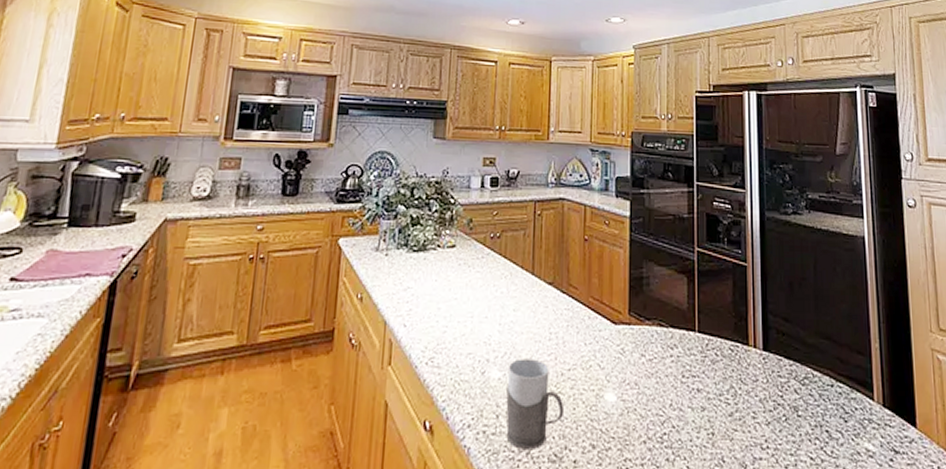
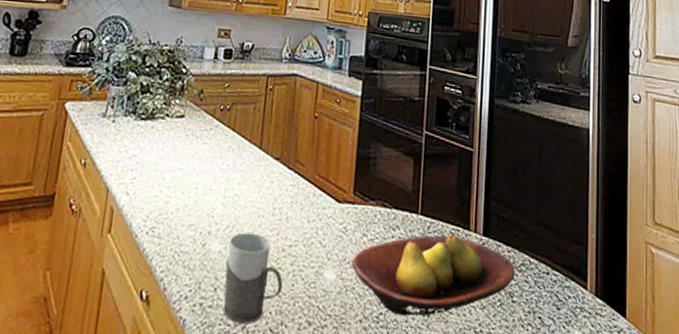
fruit bowl: none [632,350,799,435] -> present [352,233,516,317]

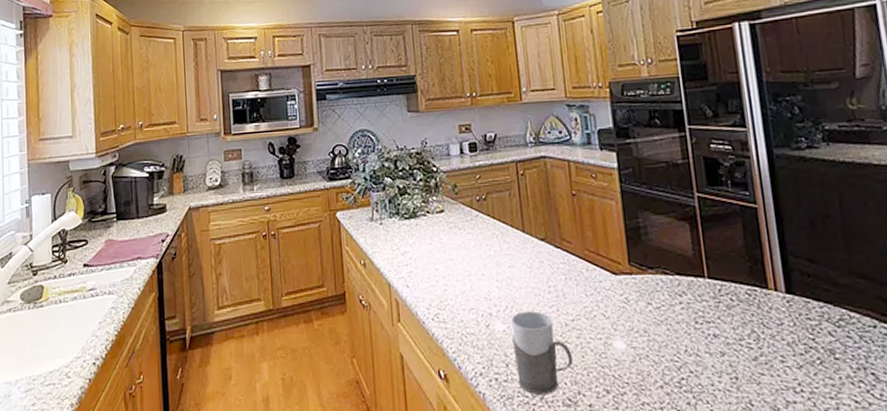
fruit bowl: present [352,233,516,317] -> none [641,294,834,380]

